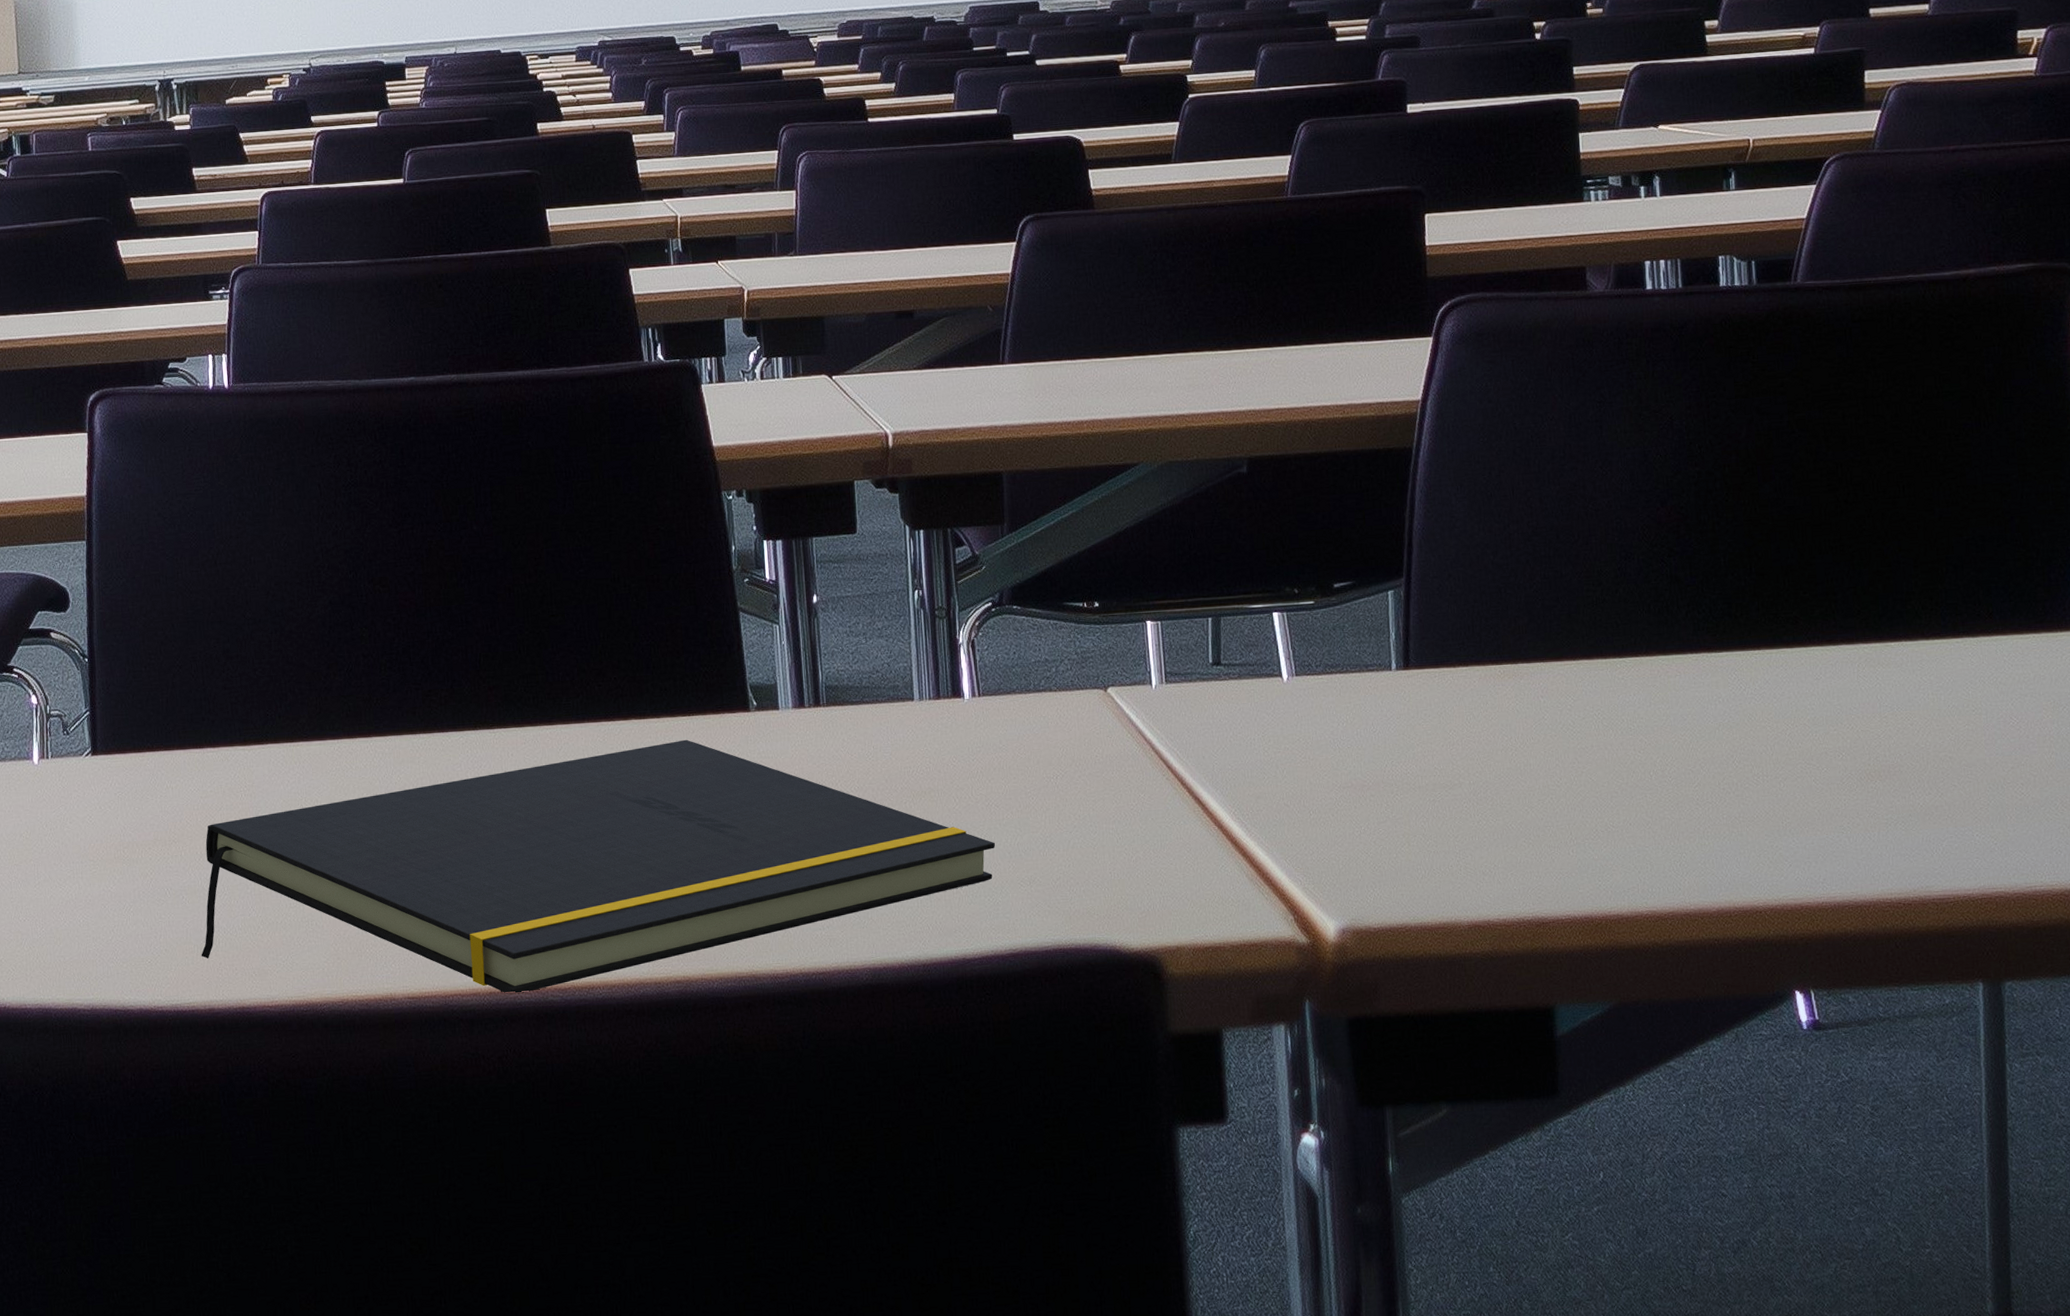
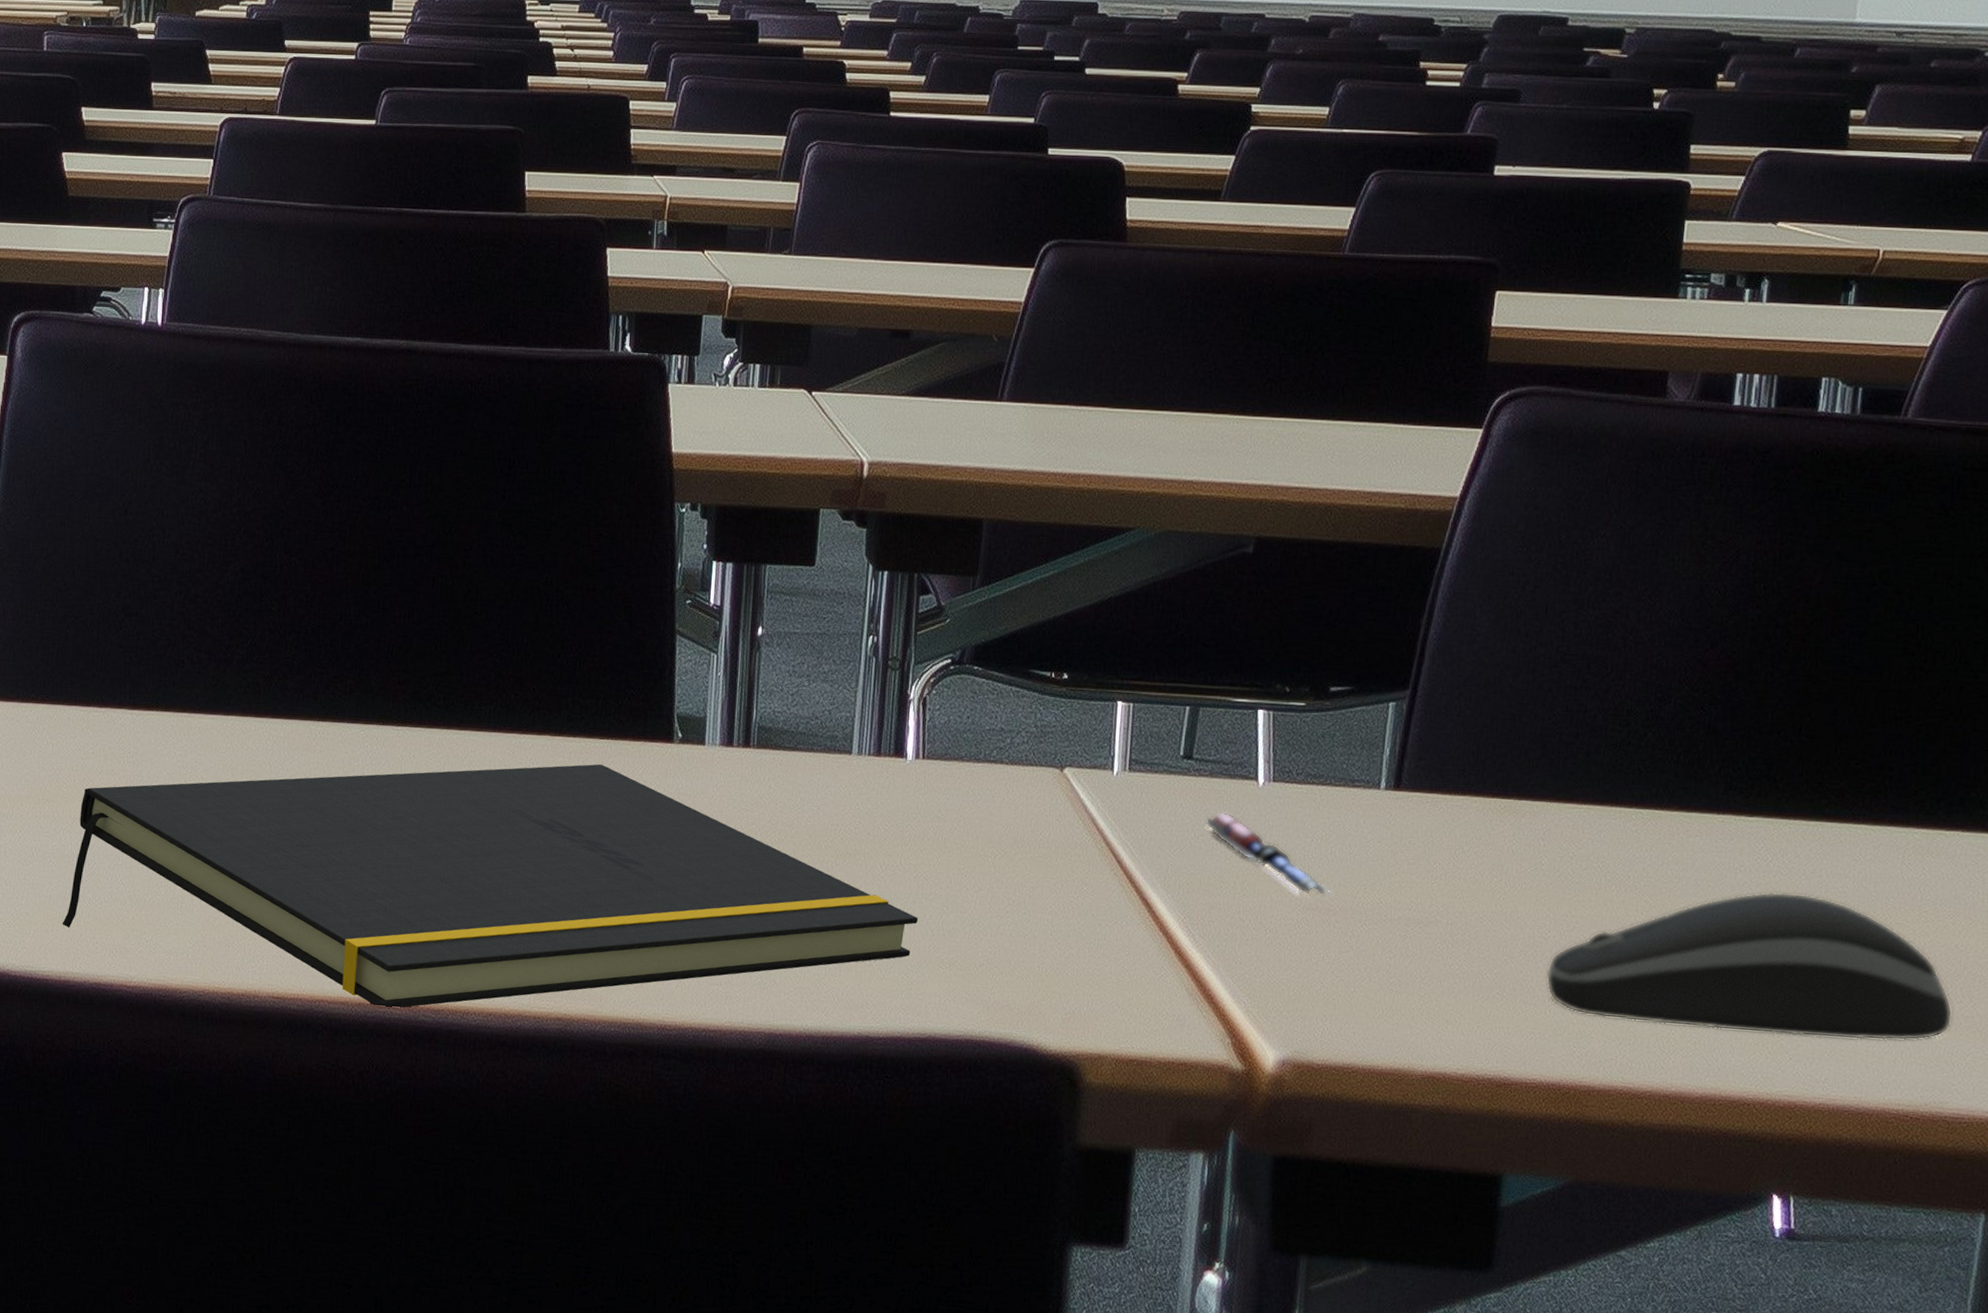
pen: none [1241,709,1364,775] -> present [1205,812,1333,896]
computer mouse: none [1564,715,1925,851] -> present [1546,892,1953,1041]

